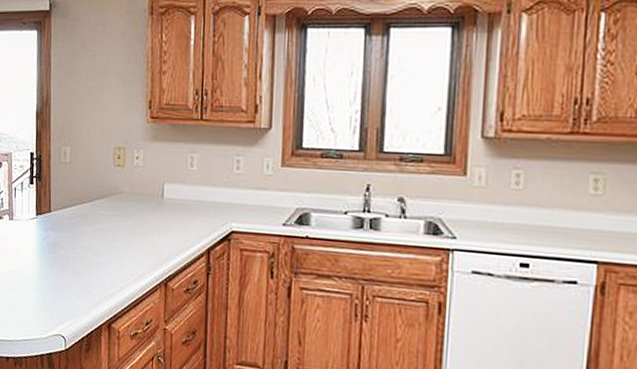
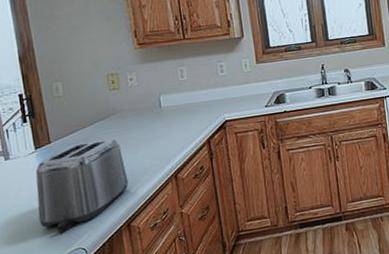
toaster: none [28,218,117,313] -> present [35,139,129,233]

